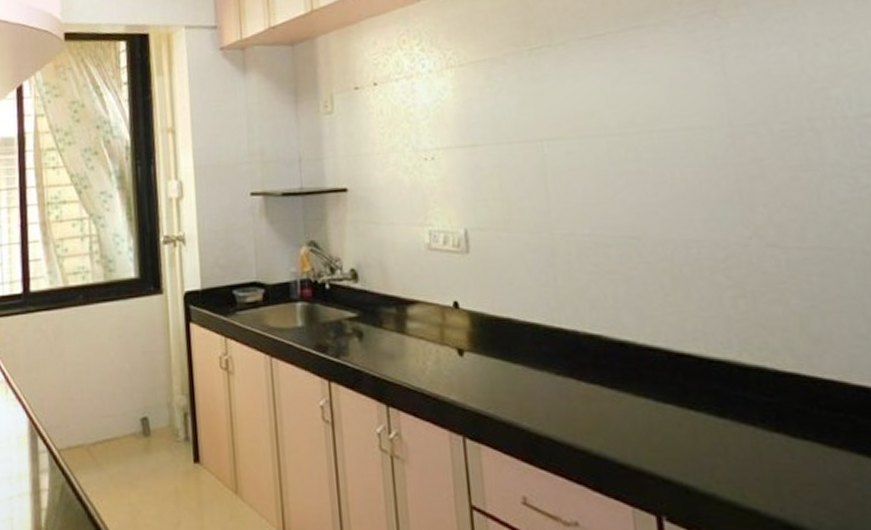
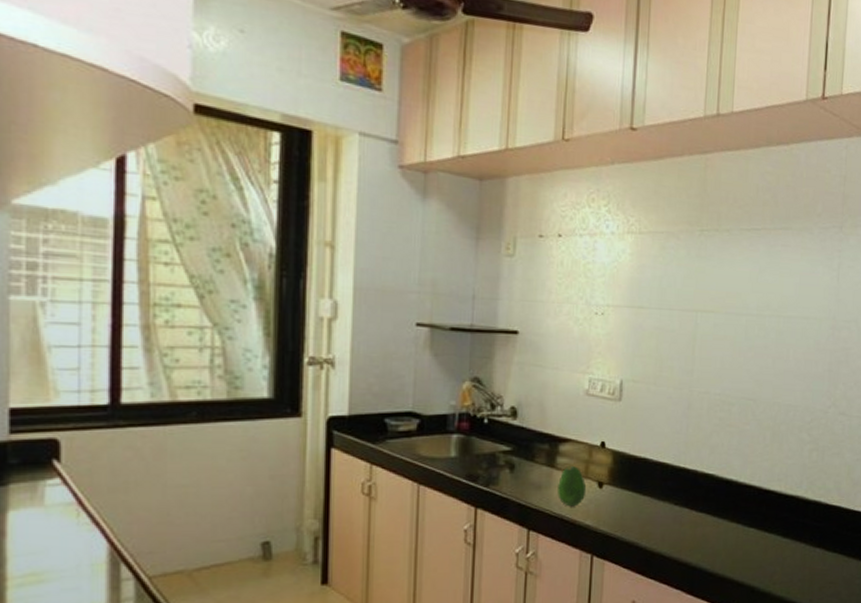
fruit: none [412,332,446,379] -> present [558,466,587,507]

